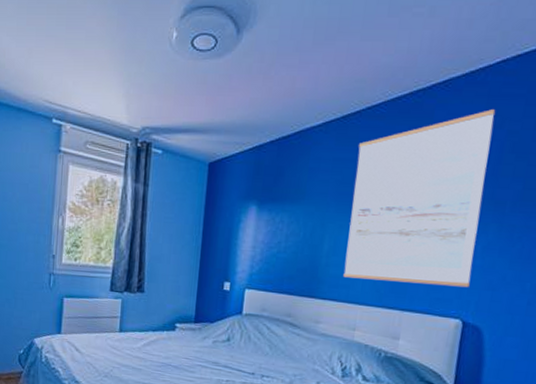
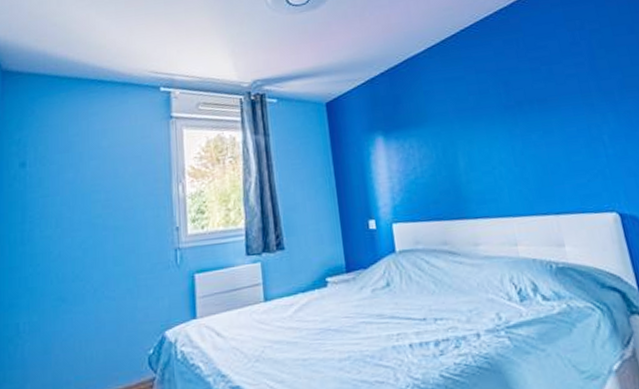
wall art: present [343,109,496,288] -> none [464,15,612,192]

